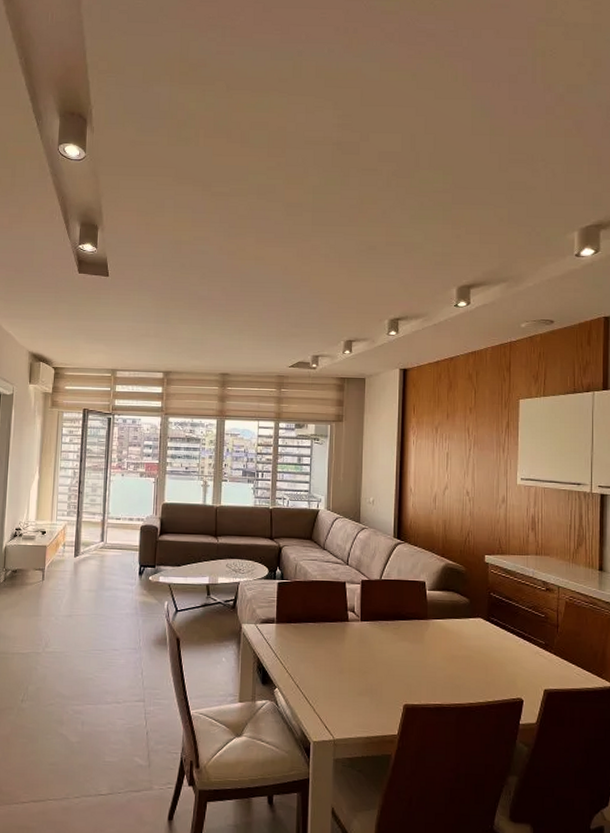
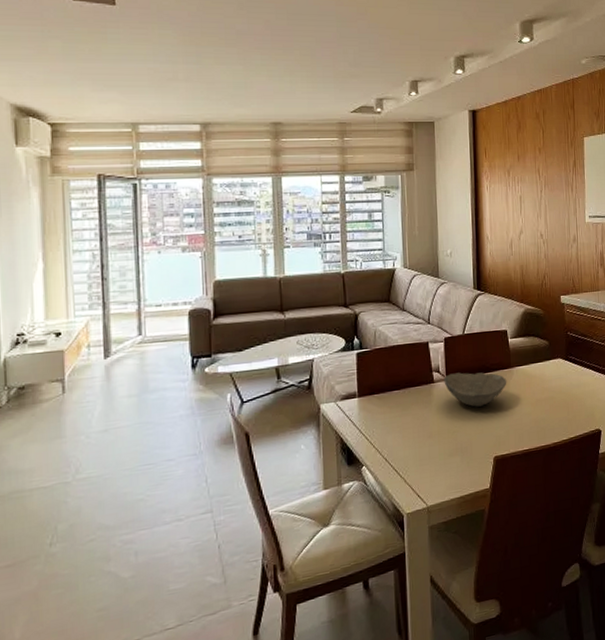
bowl: none [358,615,422,652] -> present [444,372,507,407]

